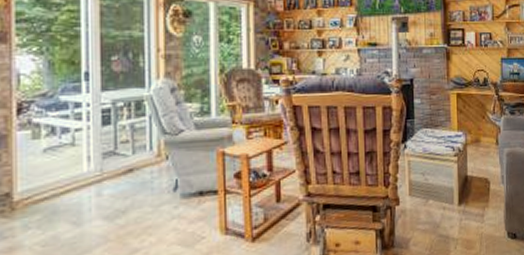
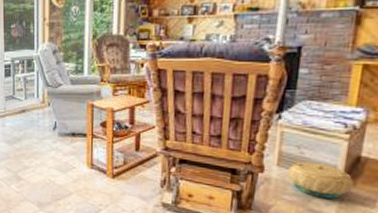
basket: none [418,187,467,222] -> present [287,161,354,199]

